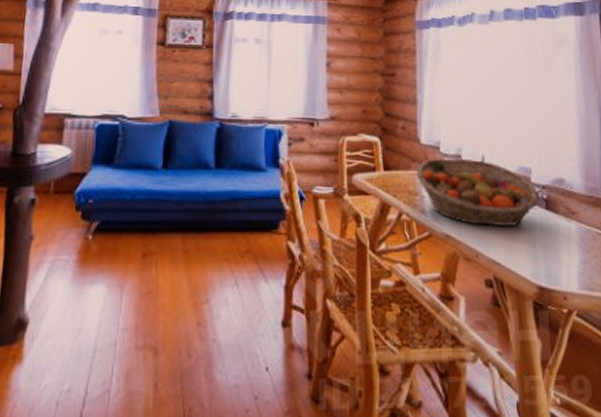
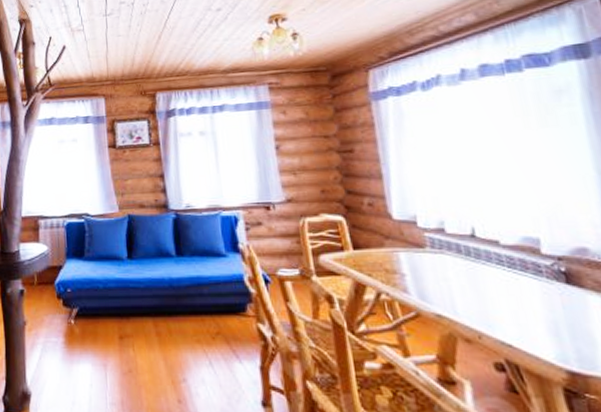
fruit basket: present [416,158,540,227] -> none [391,232,558,305]

